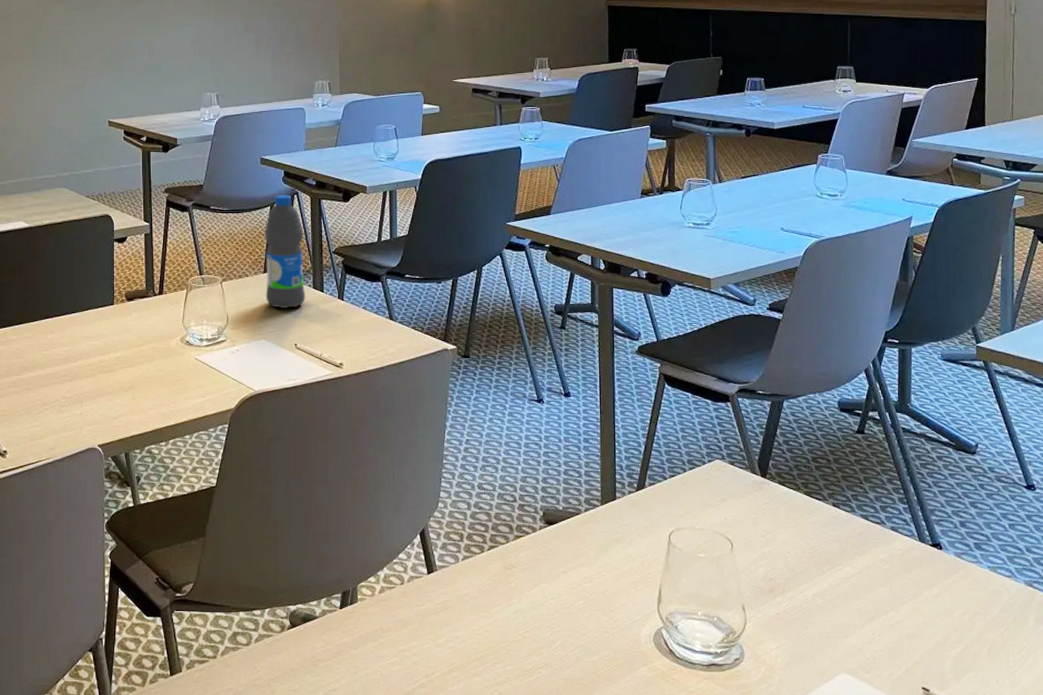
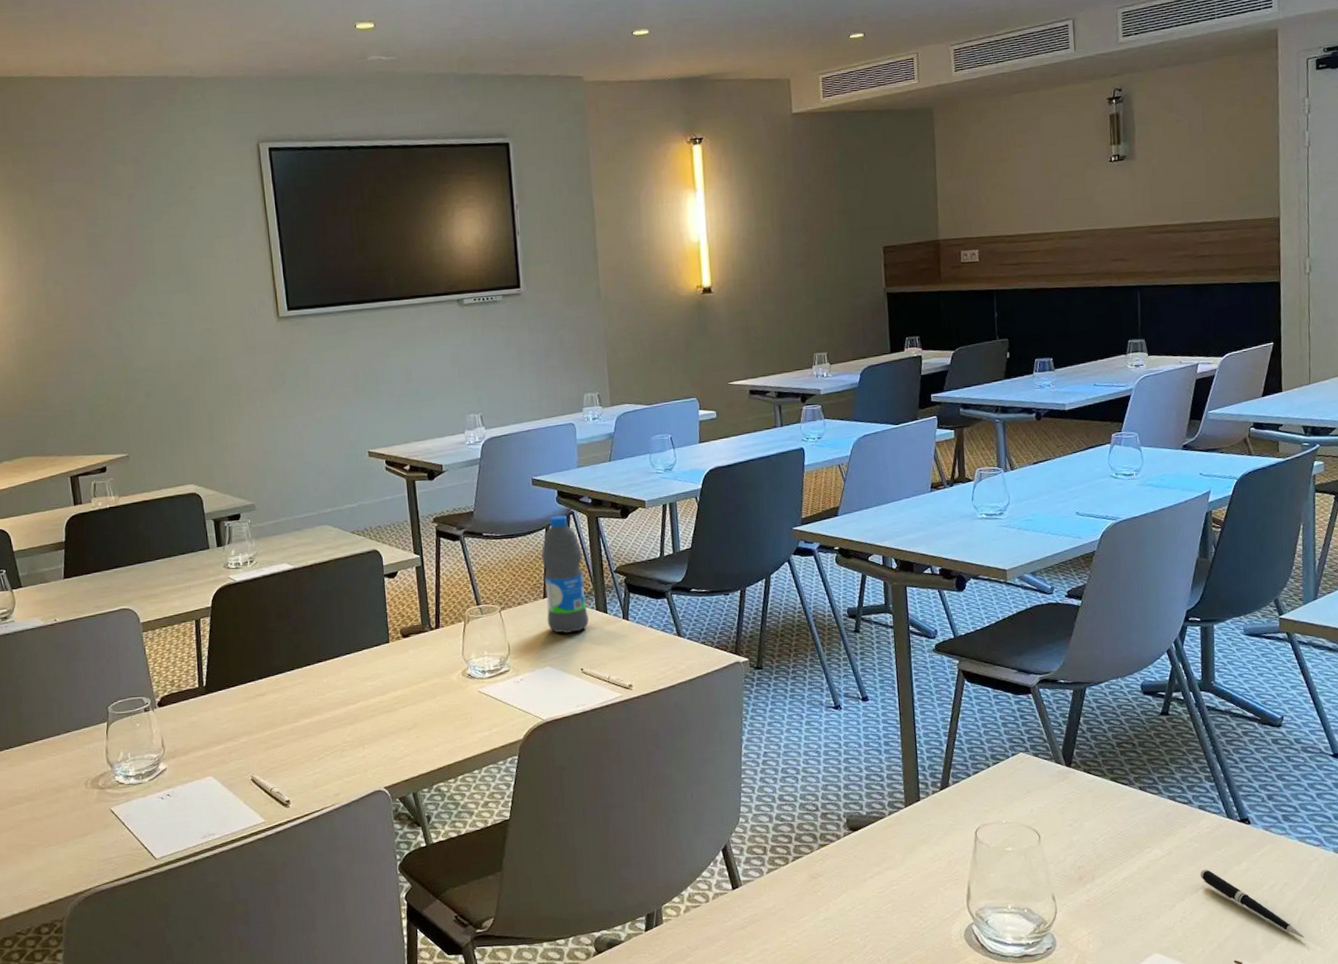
pen: none [890,591,993,669] -> present [1200,869,1305,938]

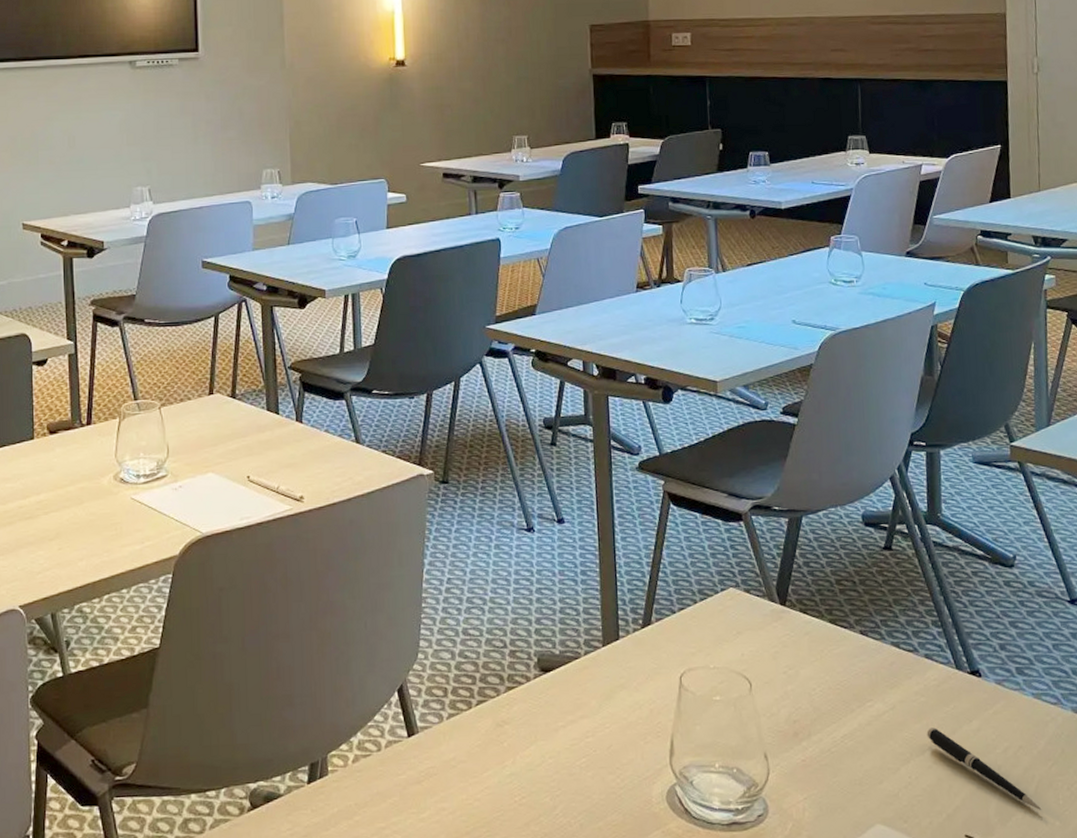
water bottle: present [542,515,589,634] -> none [209,302,258,436]

